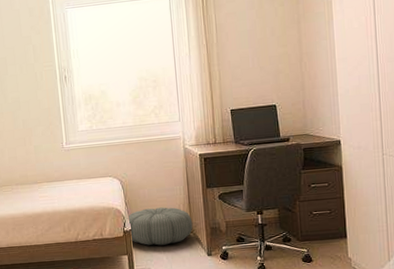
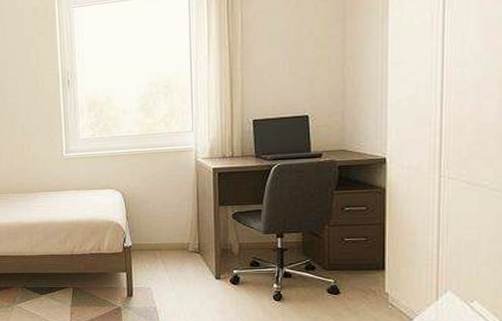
pouf: present [127,207,193,246] -> none [127,224,201,264]

